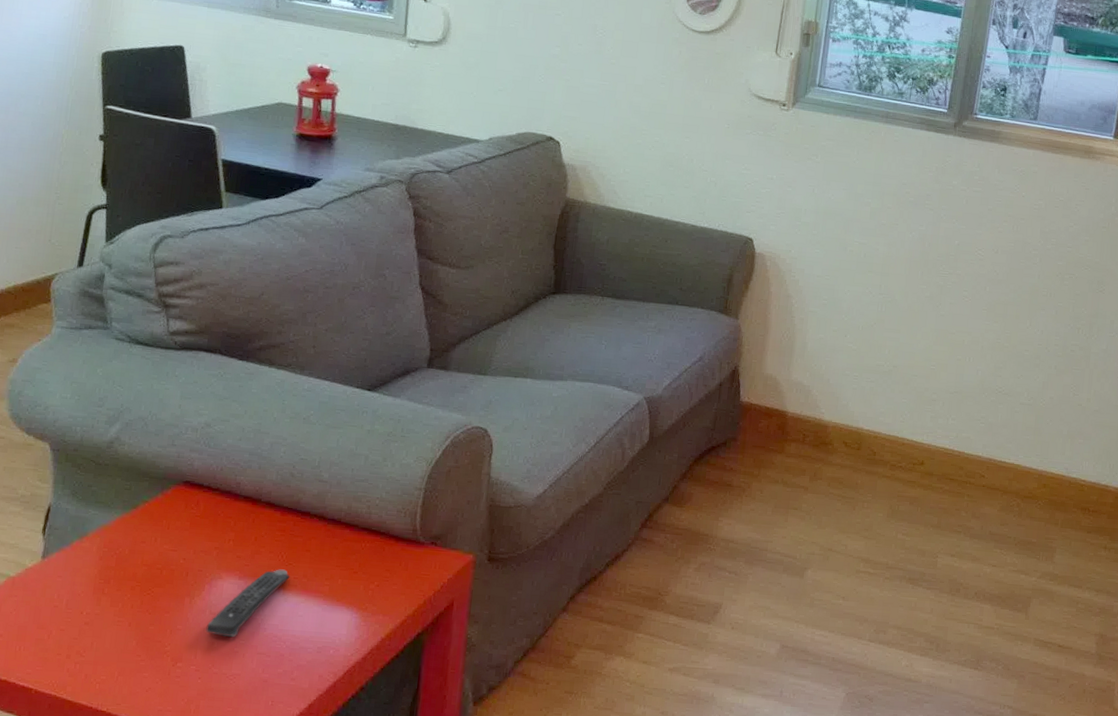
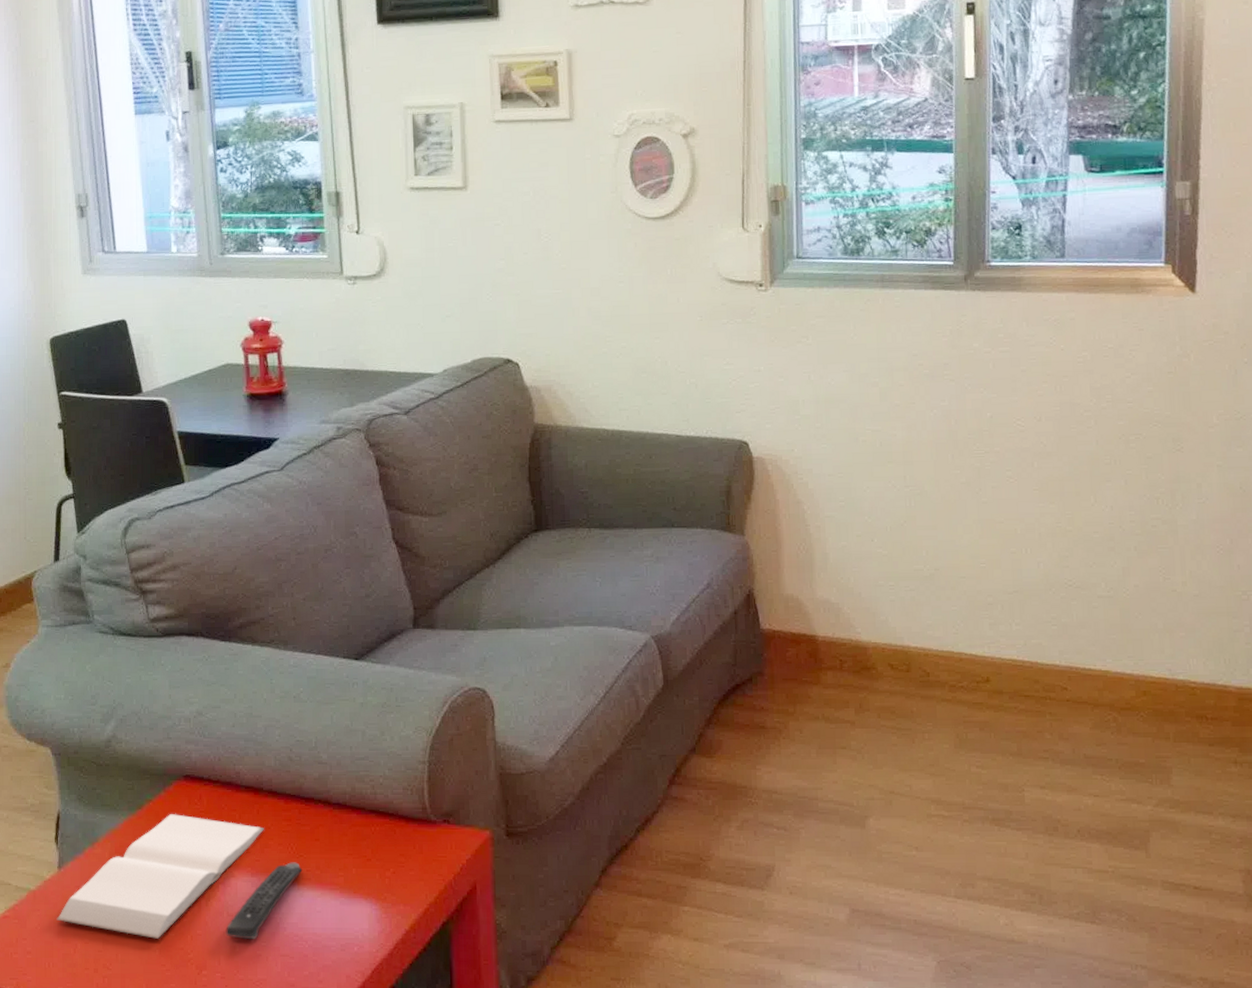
book: none [33,516,257,631] -> present [56,814,264,939]

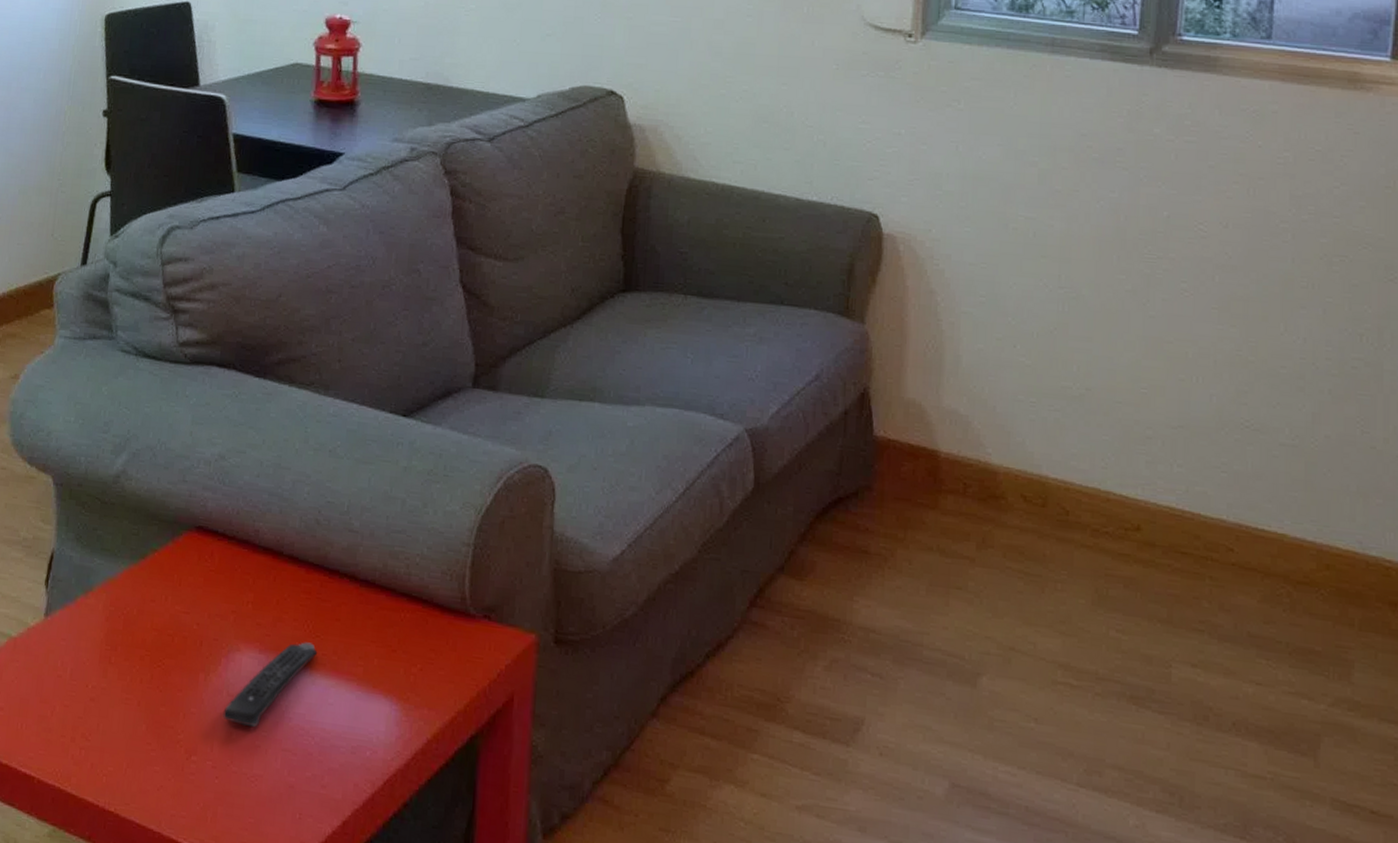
book: present [56,814,264,939] -> none [36,569,279,712]

